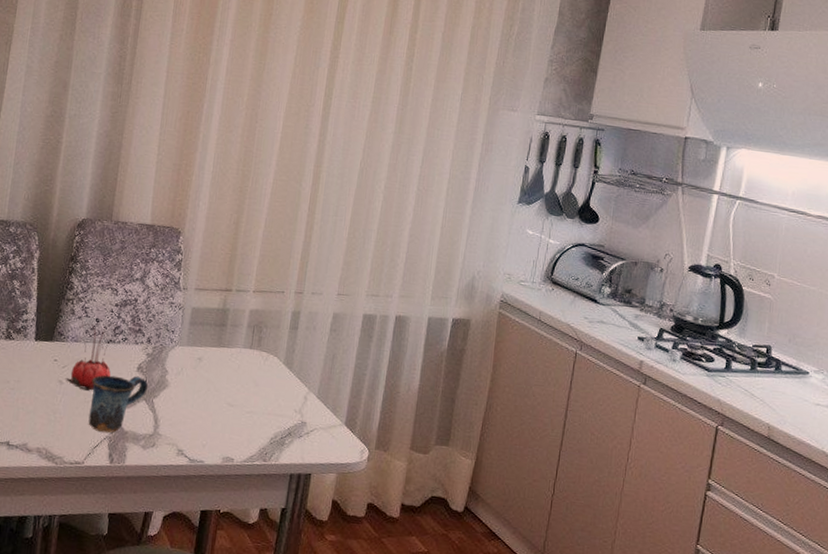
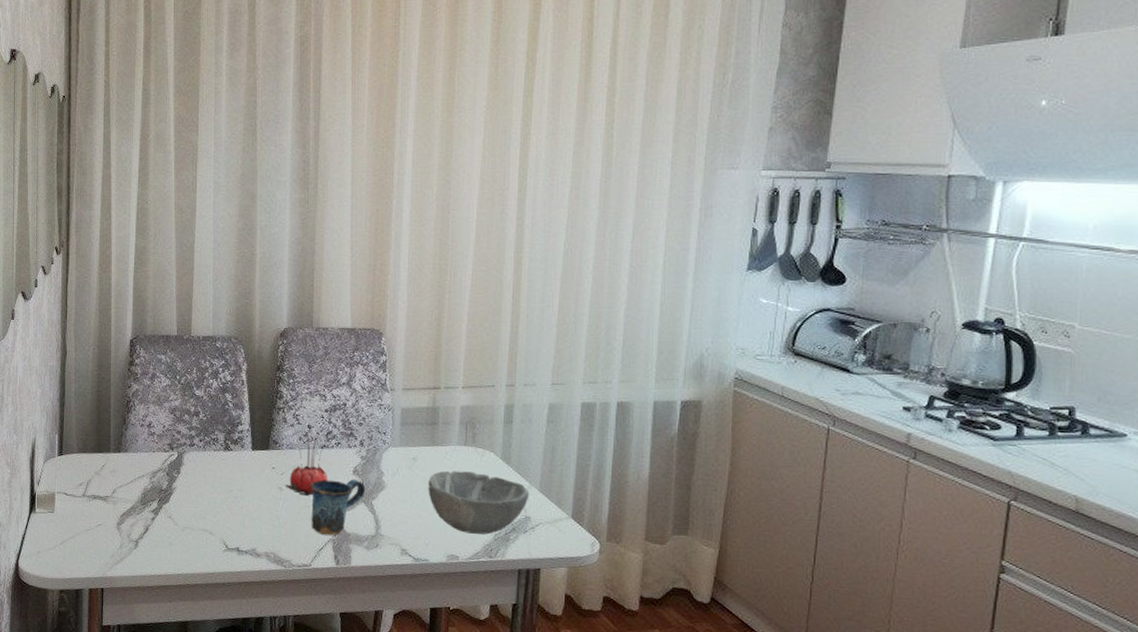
bowl: none [210,372,308,438] -> present [428,470,530,535]

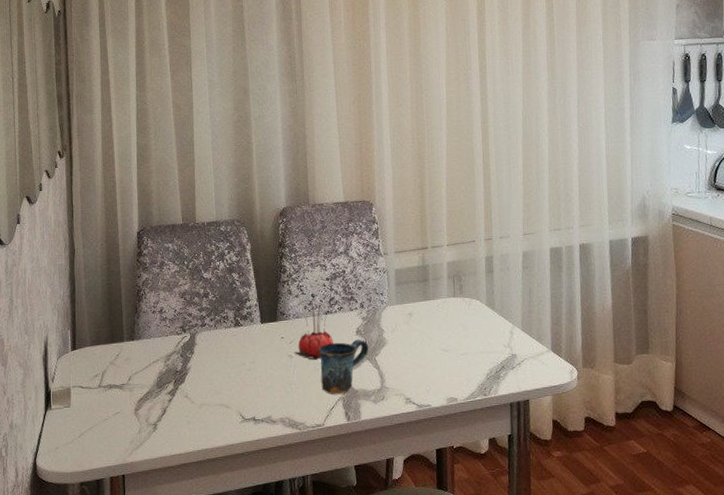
bowl: present [428,470,530,535] -> none [424,320,514,376]

